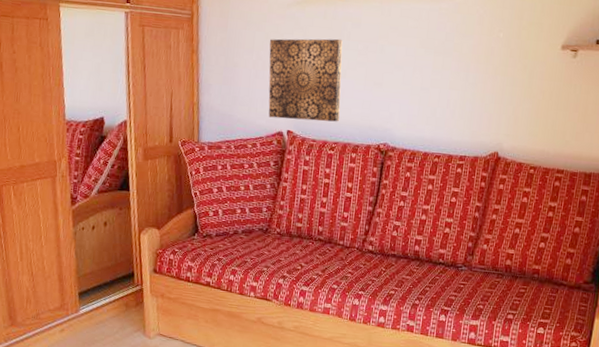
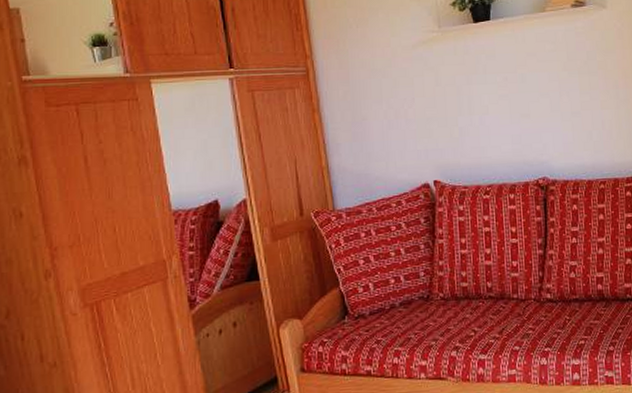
wall art: present [268,38,343,122] -> none [399,74,491,170]

